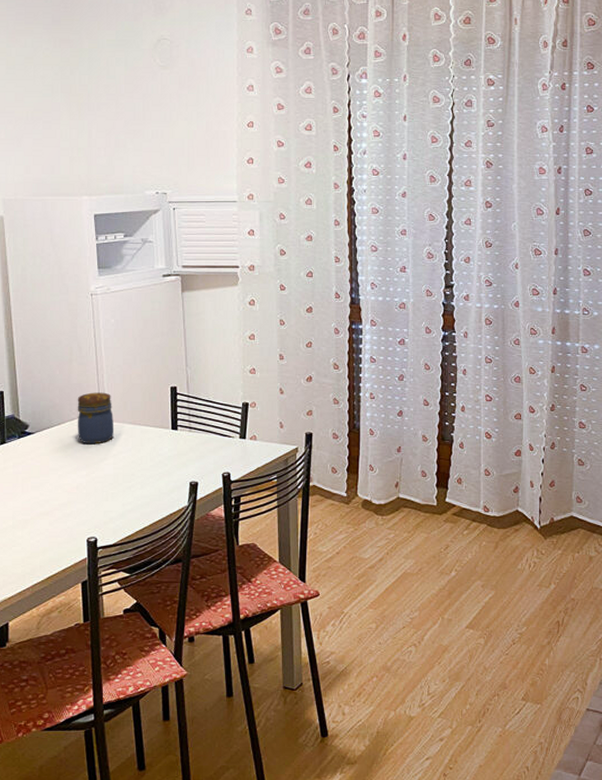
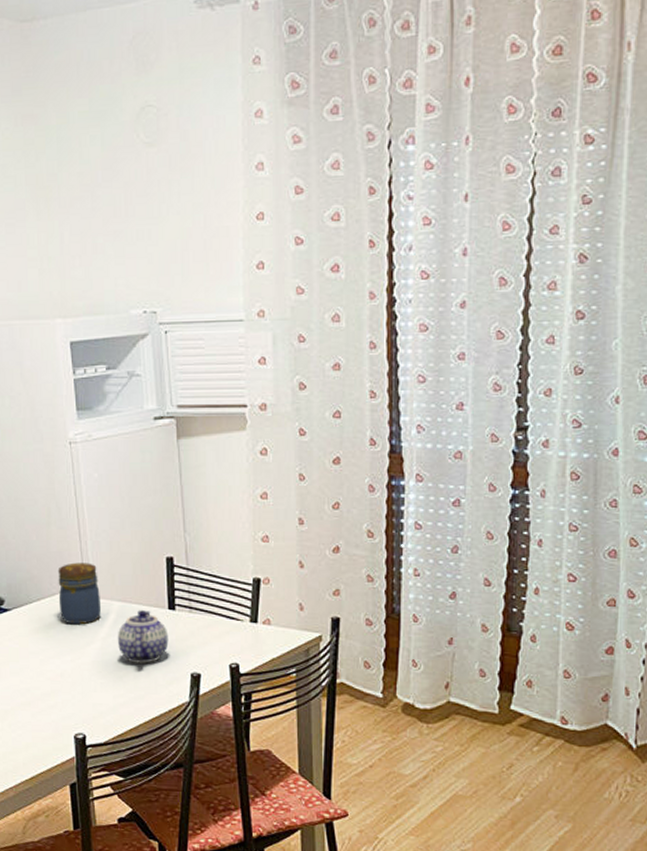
teapot: none [127,431,171,475] -> present [117,610,169,663]

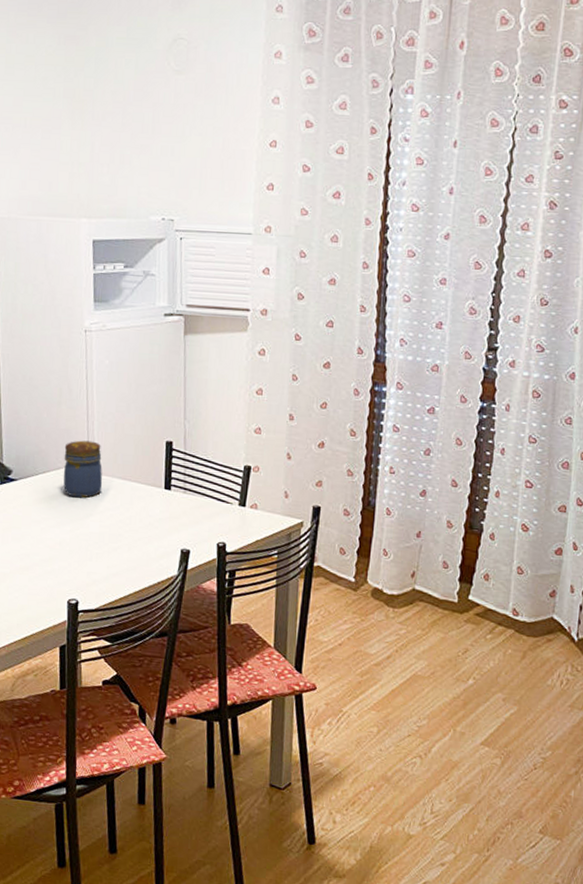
teapot: present [117,610,169,663] -> none [115,488,163,538]

